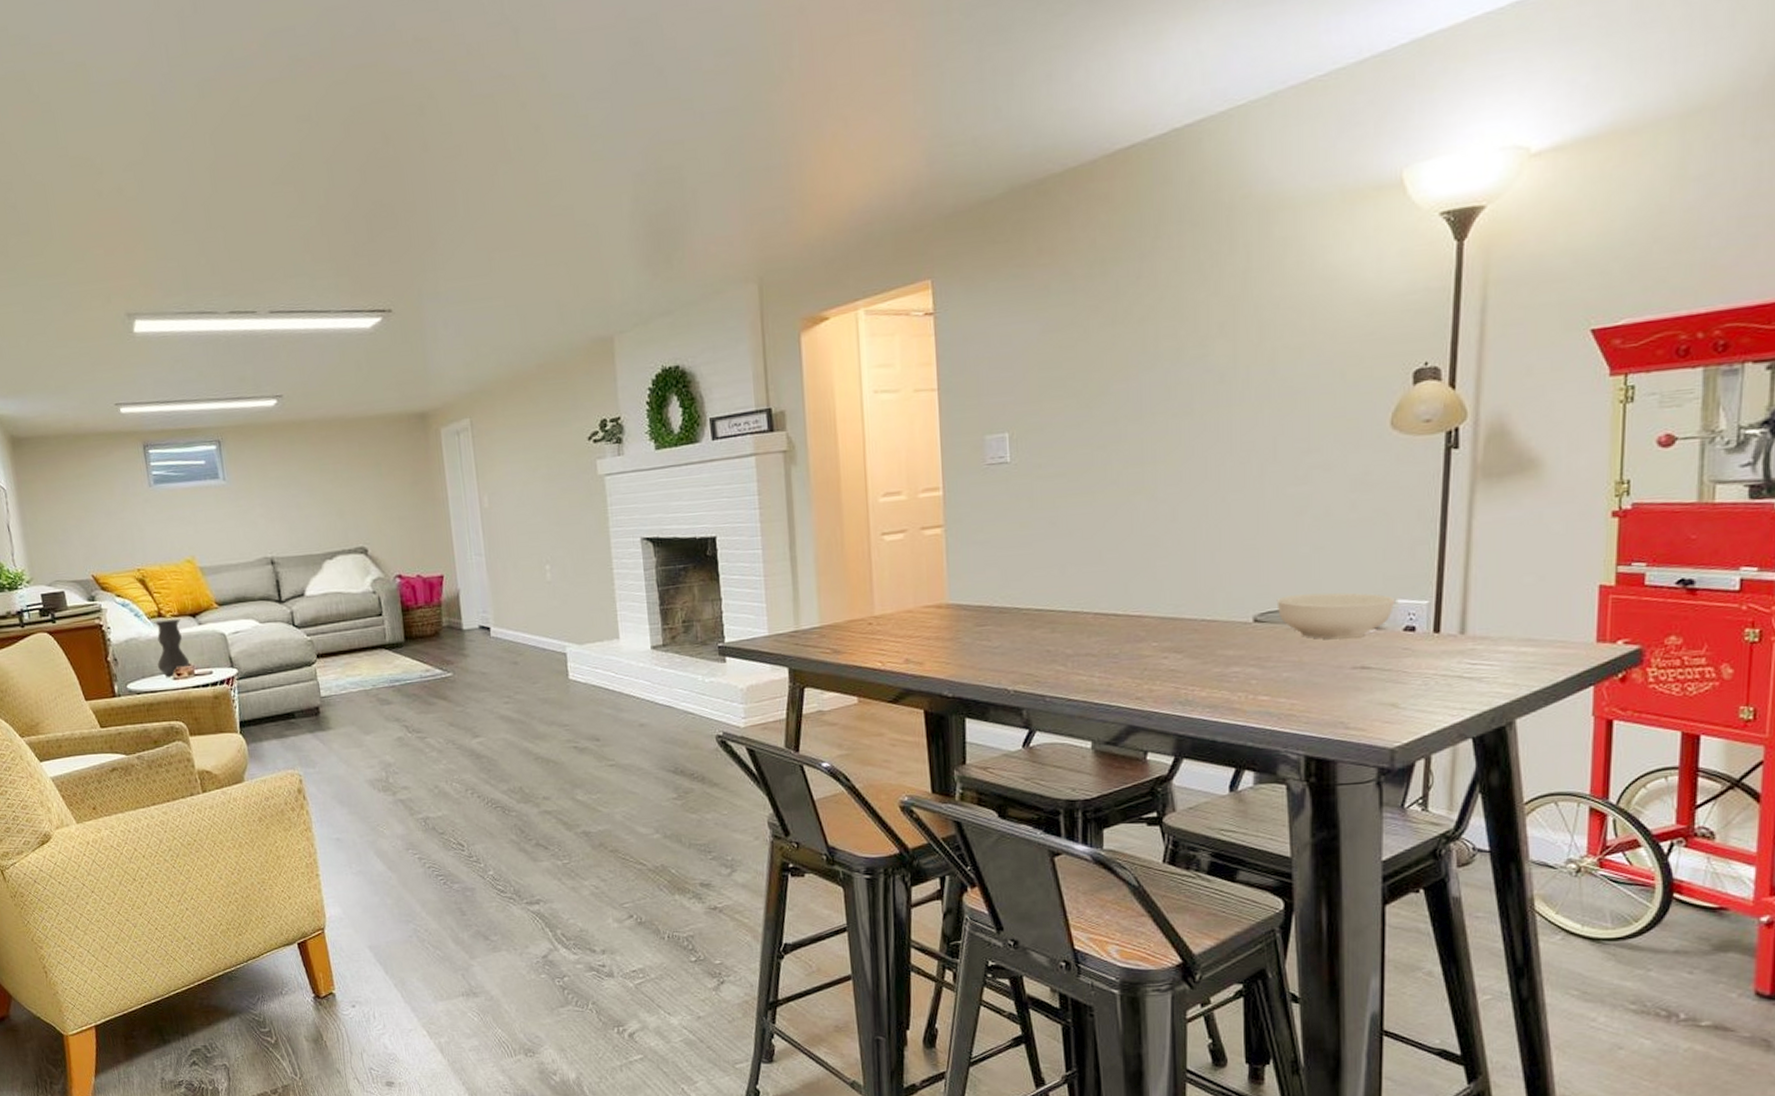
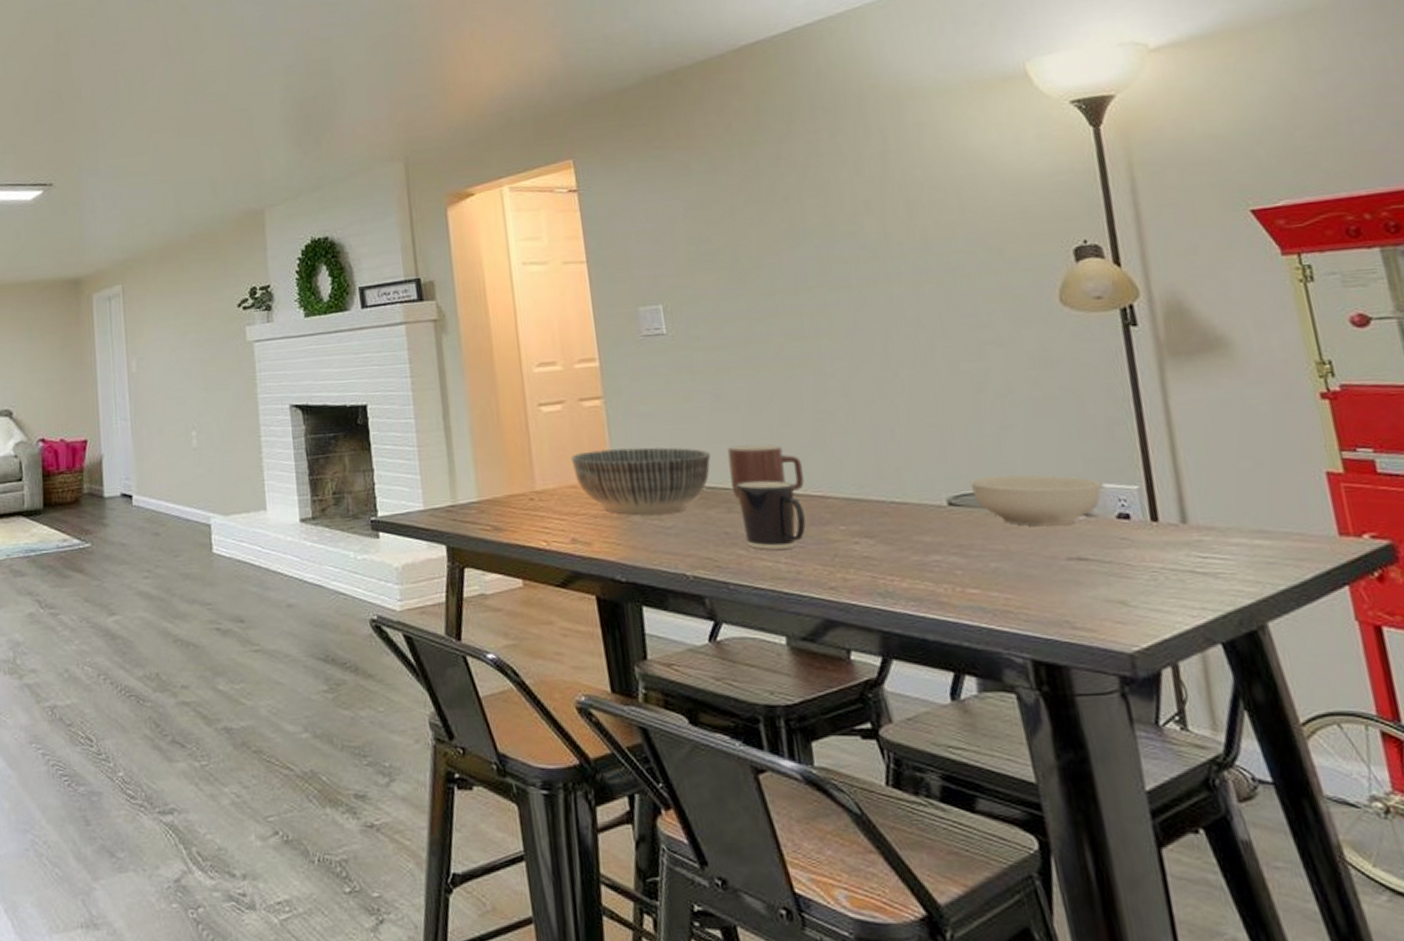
bowl: none [909,573,1042,636] -> present [571,447,711,515]
mug: none [1056,568,1125,621] -> present [727,444,804,500]
mug: none [1062,602,1121,666] -> present [737,481,806,550]

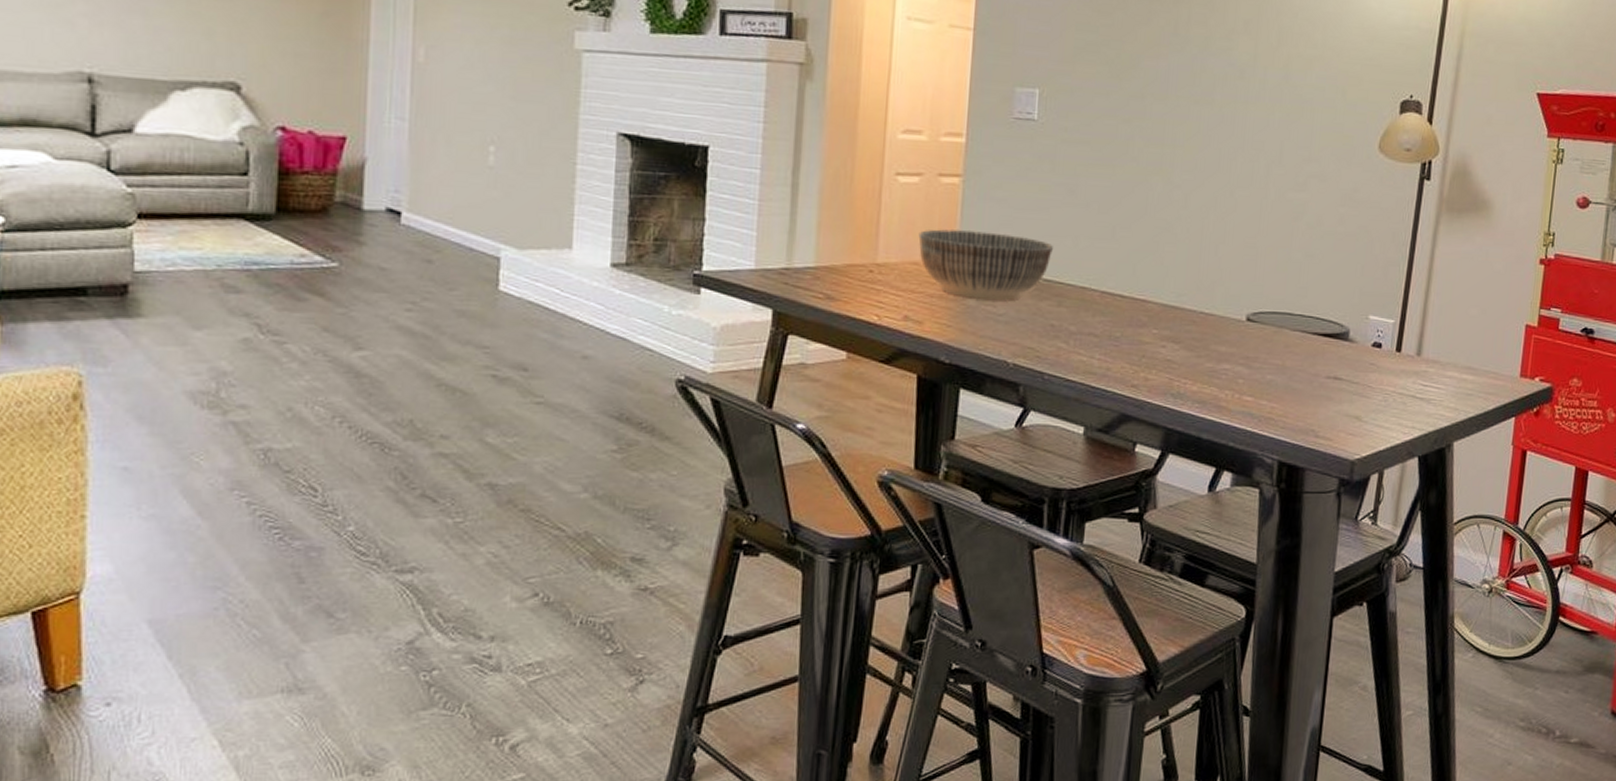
mug: present [727,444,804,500] -> none [1066,242,1133,295]
mug: present [737,481,806,550] -> none [1068,279,1125,346]
bowl: present [969,474,1102,527] -> none [1268,298,1368,348]

